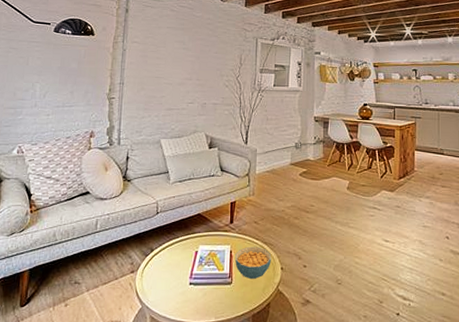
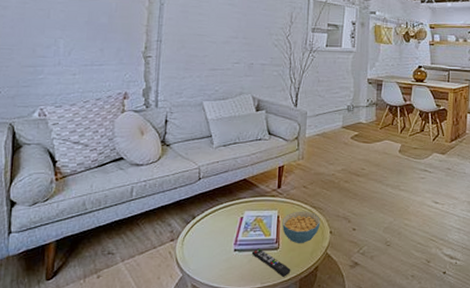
remote control: none [206,282,244,312] -> present [251,248,291,277]

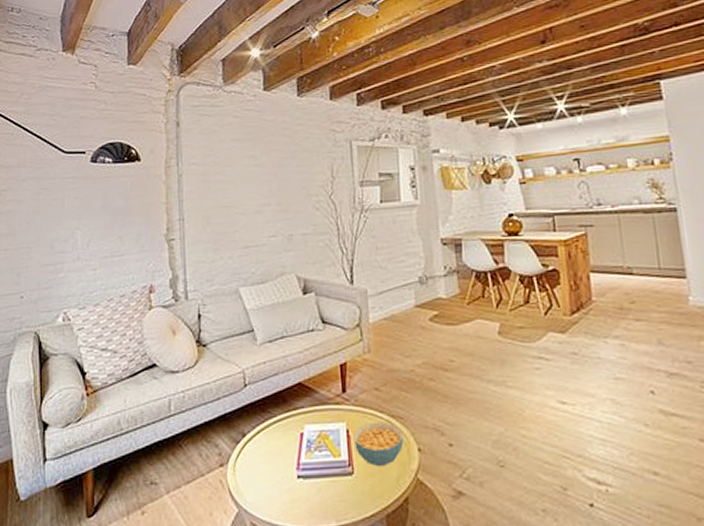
remote control: present [251,248,291,277] -> none [319,474,373,512]

